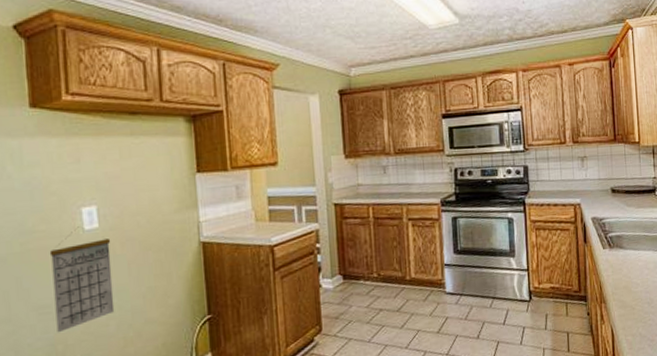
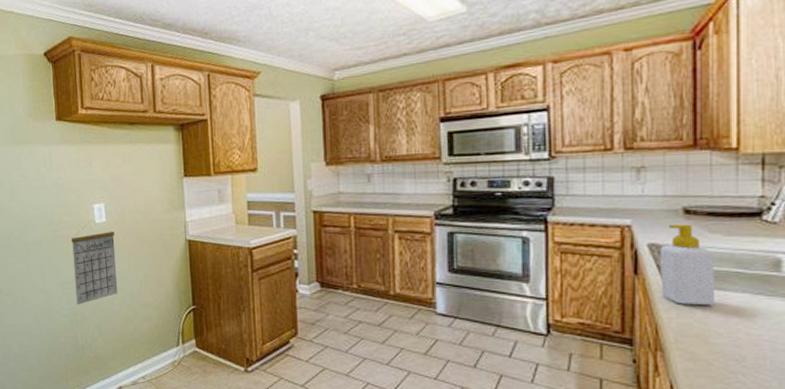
soap bottle: none [599,200,634,264] -> present [660,224,716,306]

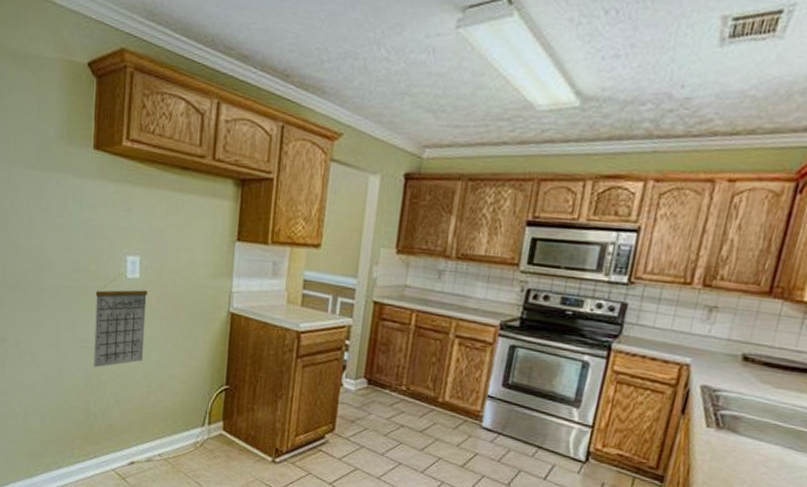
soap bottle: present [660,224,716,306] -> none [700,369,760,454]

